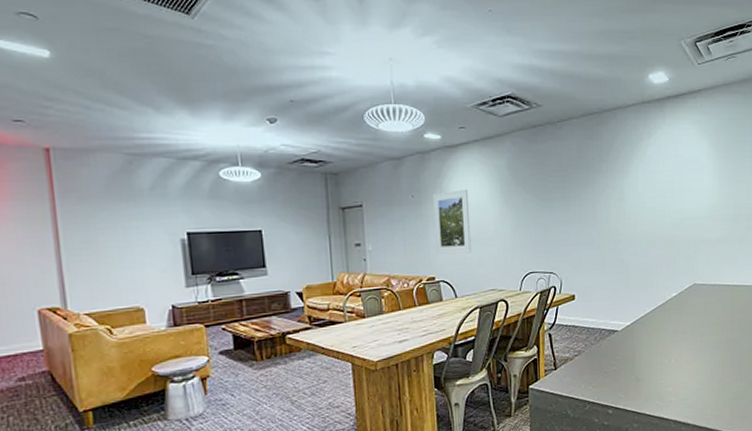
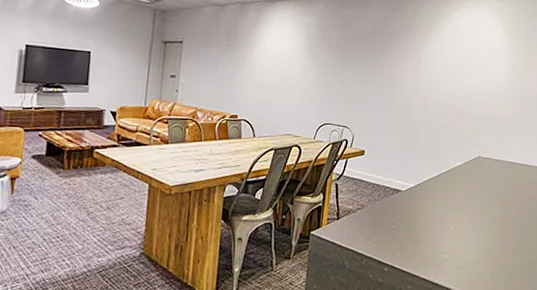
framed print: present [433,188,472,254] -> none [242,39,279,98]

